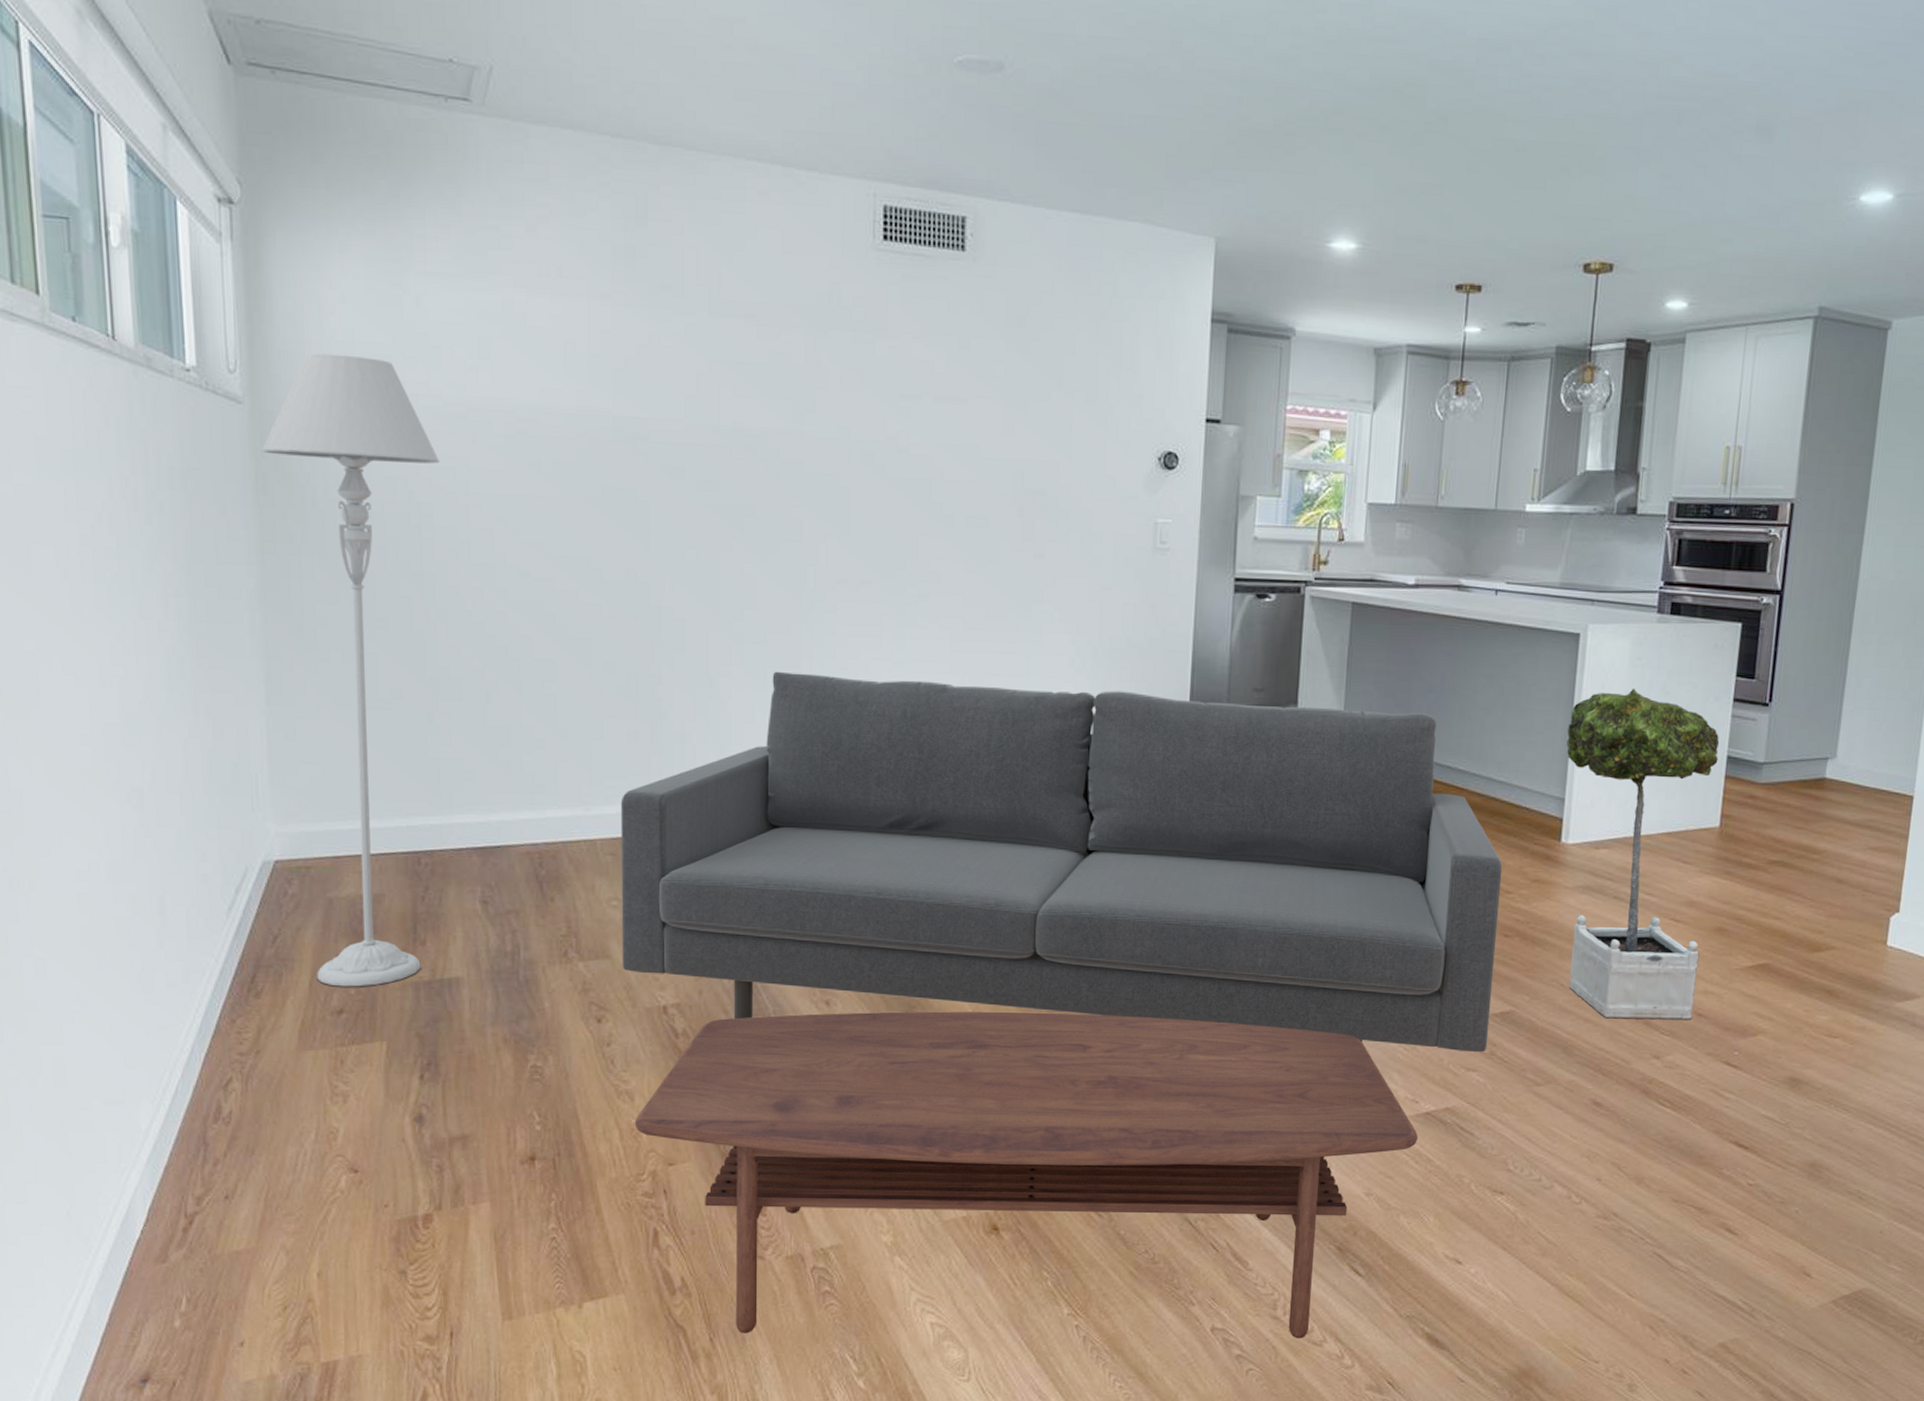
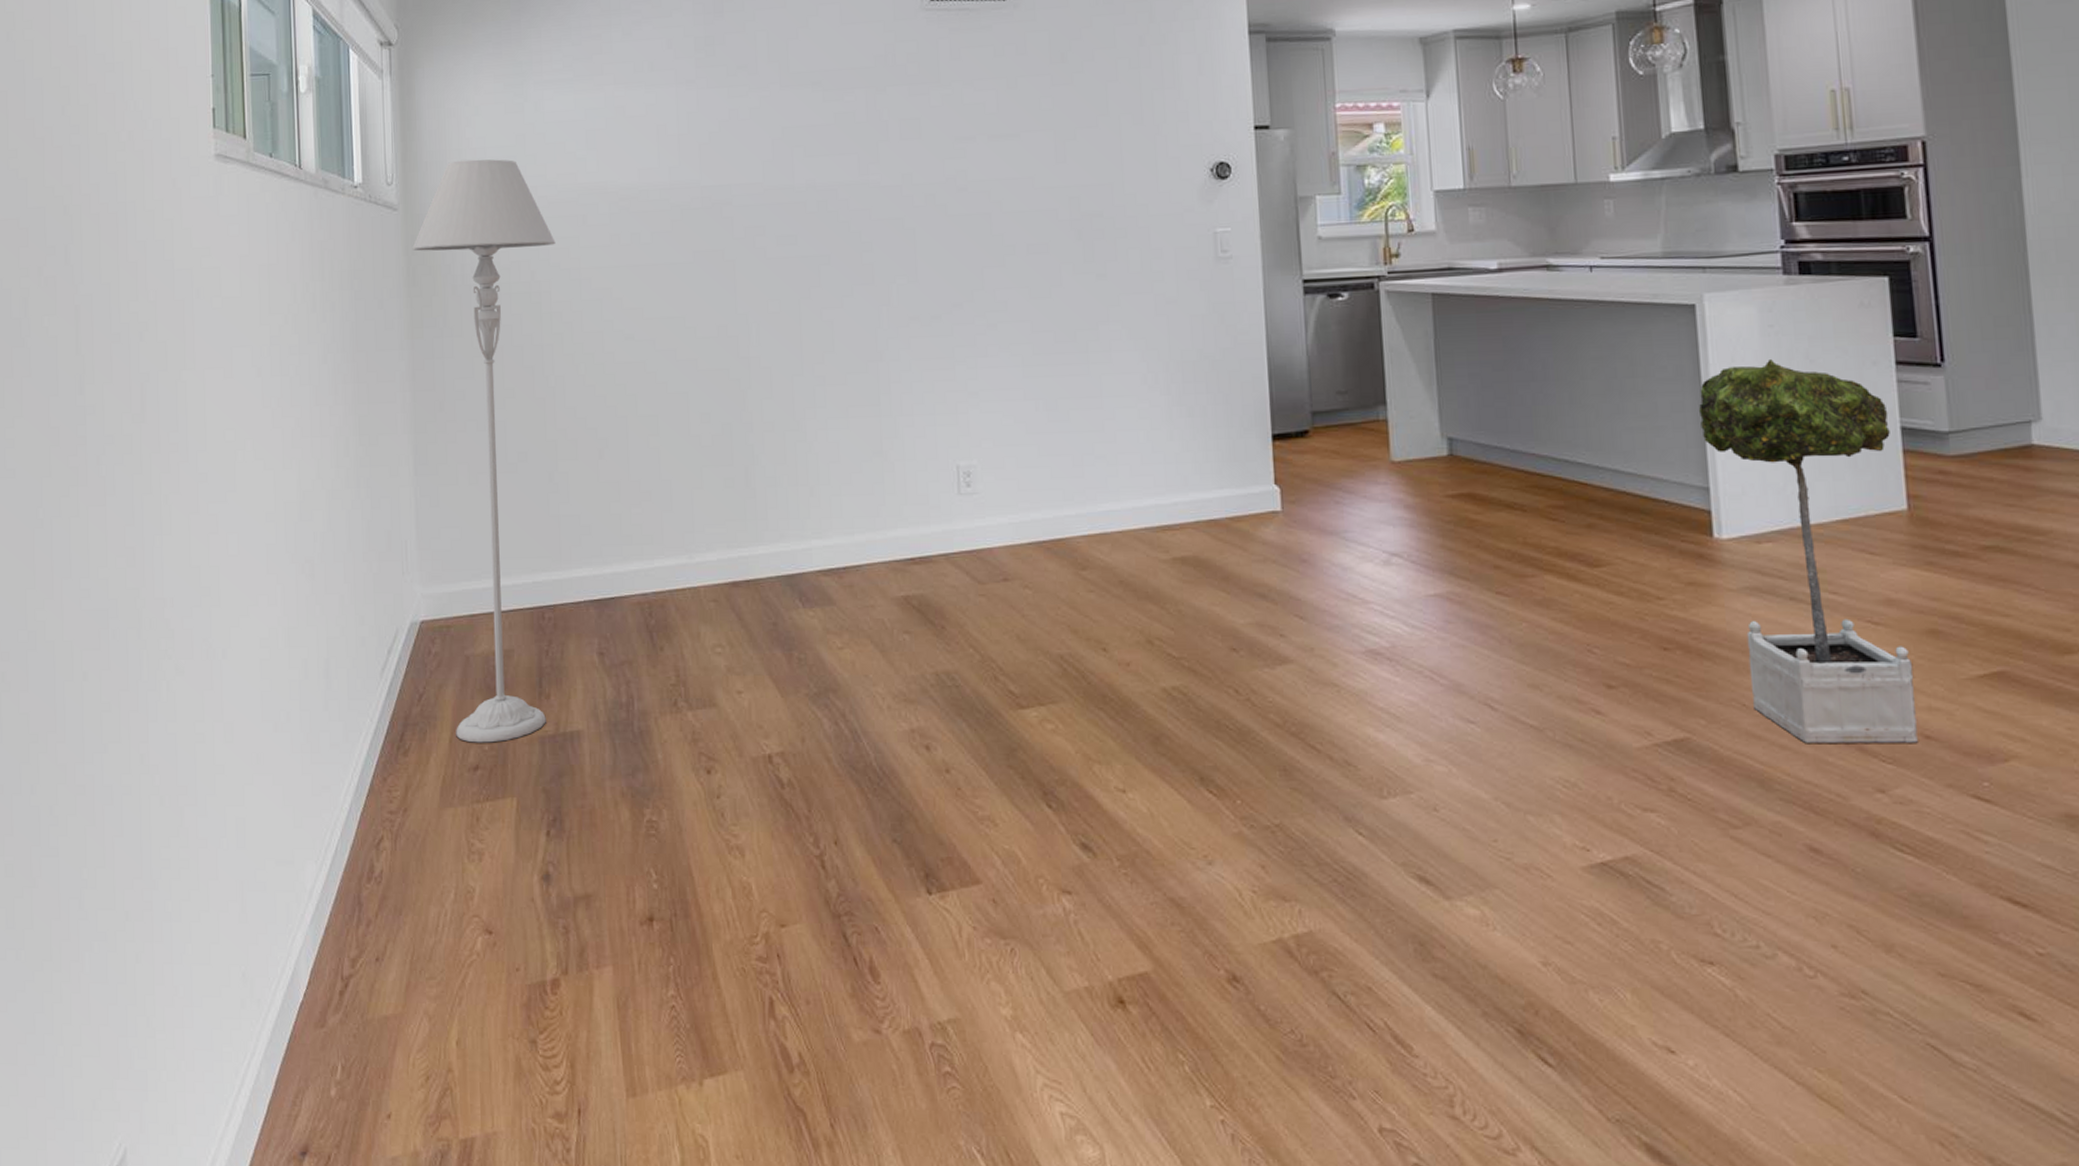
sofa: present [620,671,1503,1053] -> none [720,403,1664,789]
coffee table: present [634,1011,1418,1339] -> none [745,752,1596,1145]

